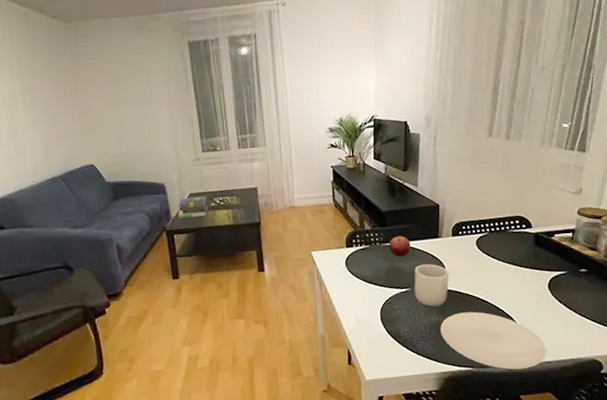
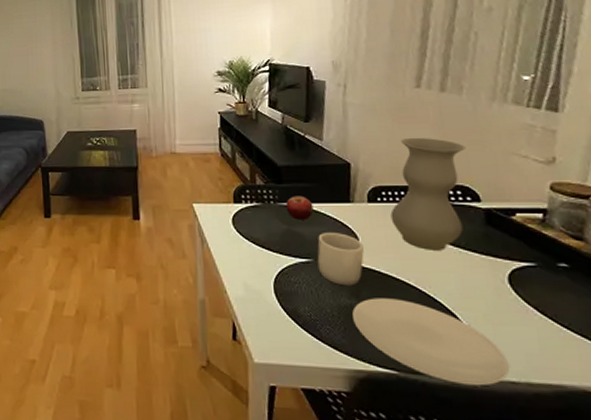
books: present [178,196,208,219] -> none [54,135,84,156]
vase: none [468,178,523,271] -> present [390,137,466,250]

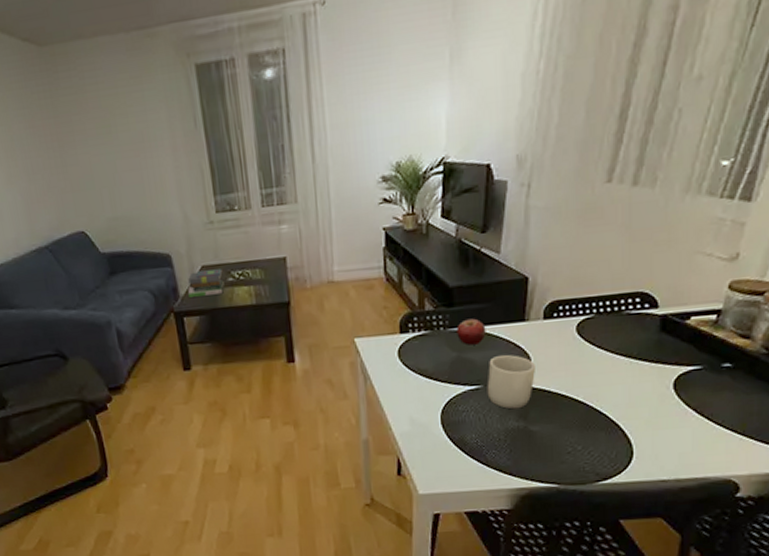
books: none [54,135,84,156] -> present [188,269,224,297]
plate: present [352,298,509,387] -> none [519,415,661,489]
vase: present [390,137,466,250] -> none [566,241,651,364]

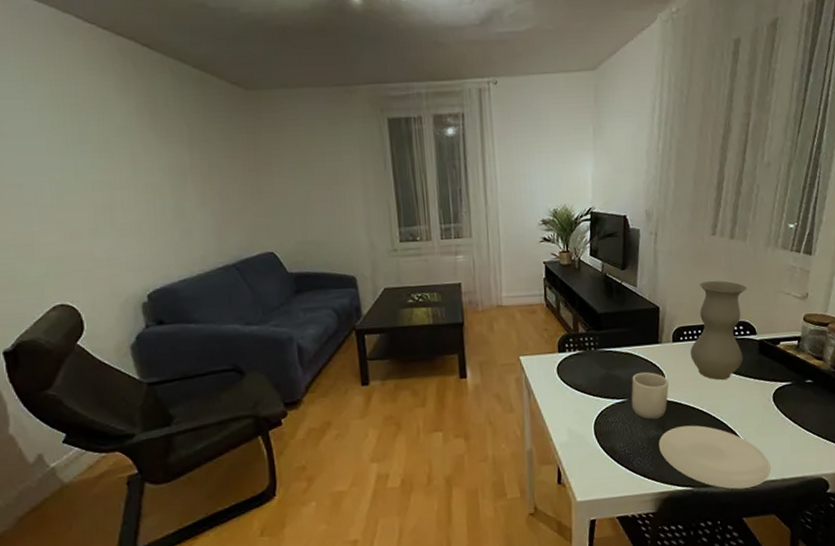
books: present [188,269,224,297] -> none [370,291,405,316]
fruit: present [456,318,486,345] -> none [605,340,629,364]
plate: none [519,415,661,489] -> present [659,425,771,490]
vase: none [566,241,651,364] -> present [690,280,748,380]

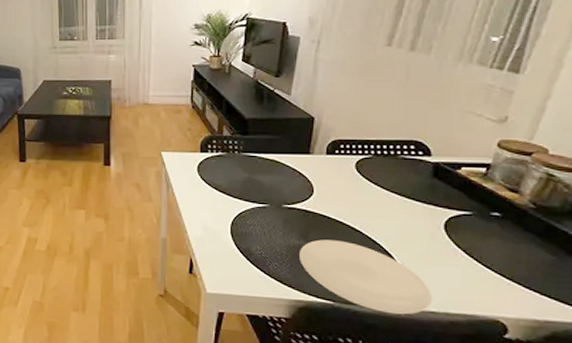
mug: present [631,371,669,420] -> none [273,180,317,229]
vase: present [690,280,748,380] -> none [346,94,426,199]

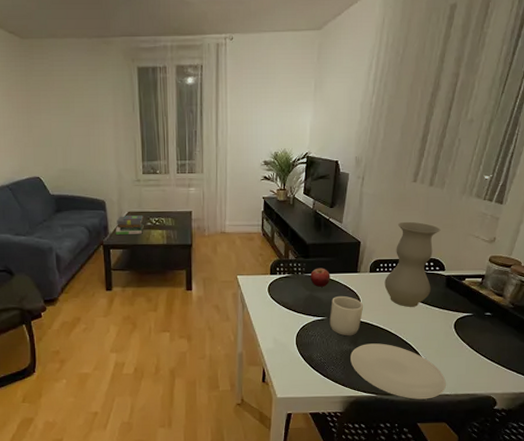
books: none [31,84,60,104] -> present [116,215,144,235]
fruit: none [249,147,275,169] -> present [310,268,330,287]
mug: none [273,180,317,229] -> present [329,295,363,336]
vase: none [346,94,426,199] -> present [384,221,441,307]

